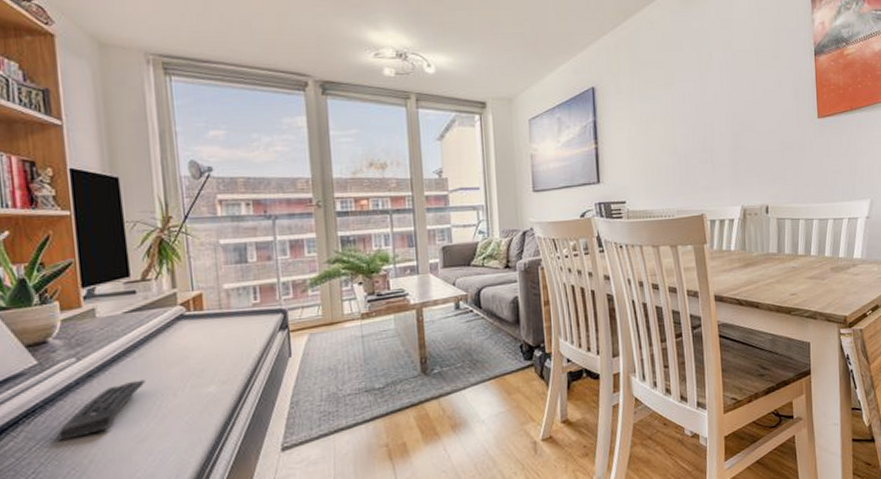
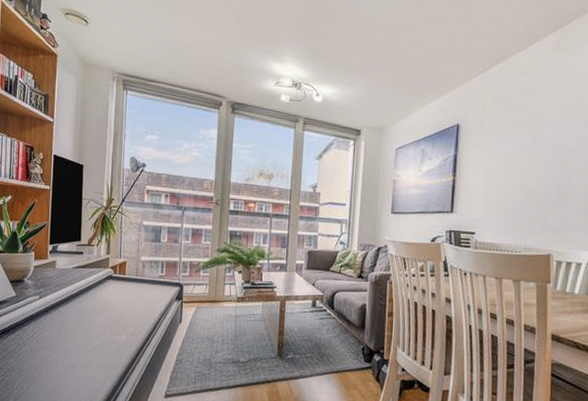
remote control: present [58,379,145,441] -> none [21,320,80,356]

